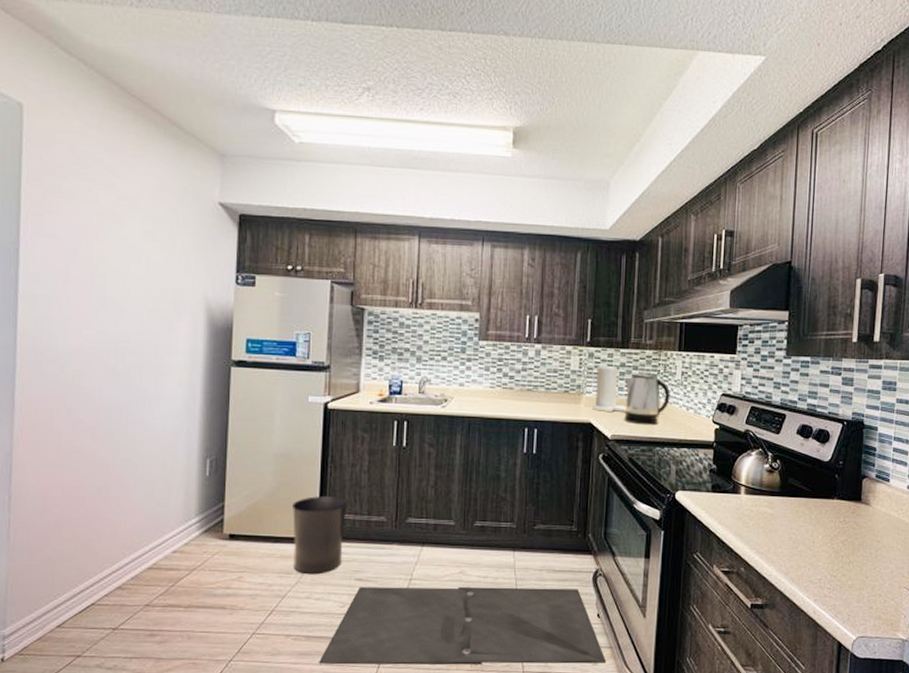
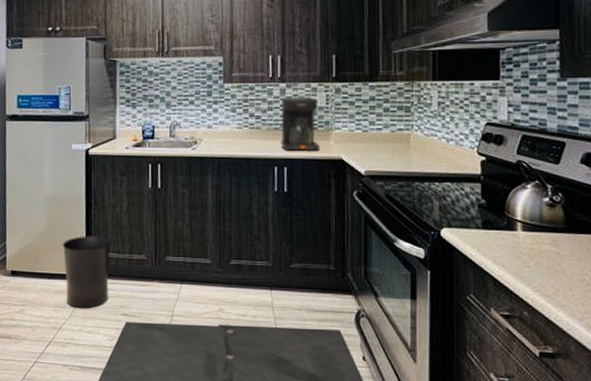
coffee maker: none [532,359,571,414] -> present [280,97,320,152]
paper towel: present [593,366,626,413] -> none [343,101,379,148]
kettle: present [624,373,671,425] -> none [377,106,427,159]

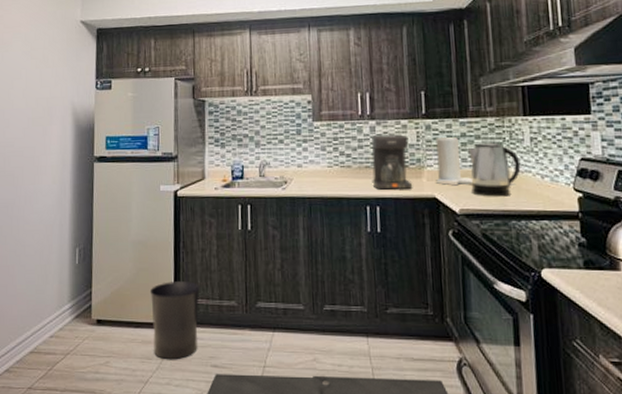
paper towel: none [343,101,379,148] -> present [436,137,472,186]
kettle: none [377,106,427,159] -> present [468,142,521,197]

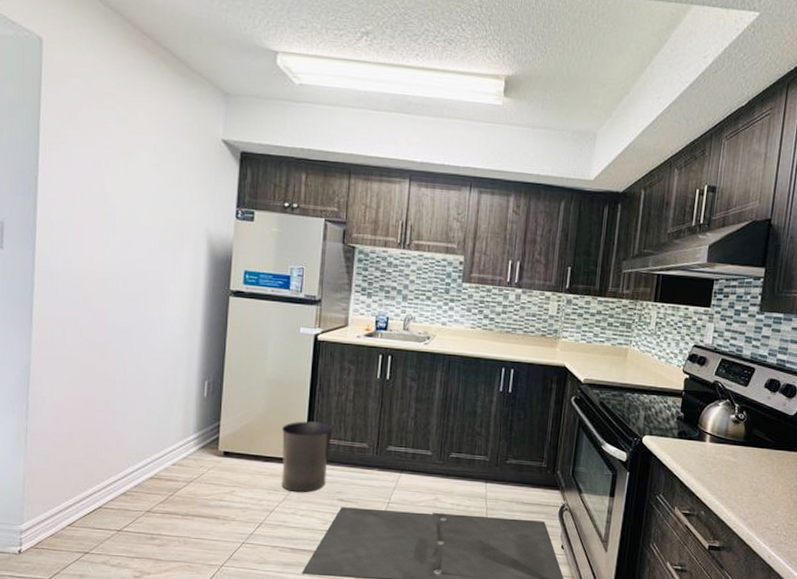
coffee maker: present [371,134,413,190] -> none [510,303,550,357]
paper towel: present [436,137,472,186] -> none [568,312,600,358]
kettle: present [468,142,521,197] -> none [597,321,644,372]

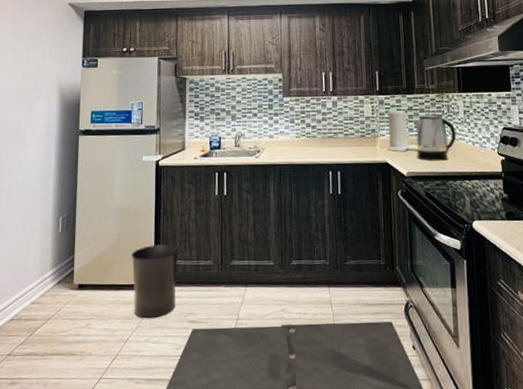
paper towel: none [568,312,600,358] -> present [388,110,418,152]
kettle: none [597,321,644,372] -> present [414,115,457,161]

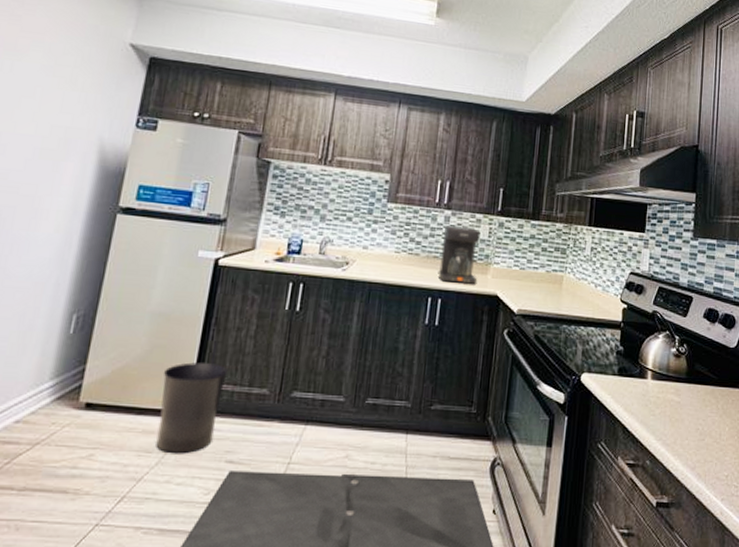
coffee maker: none [334,108,369,157] -> present [438,226,481,285]
paper towel: present [388,110,418,152] -> none [500,236,534,286]
kettle: present [414,115,457,161] -> none [531,246,579,301]

